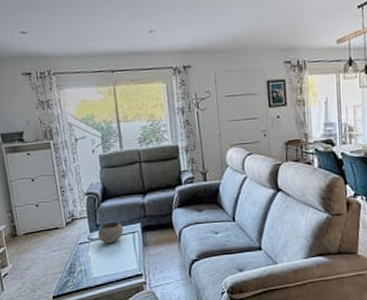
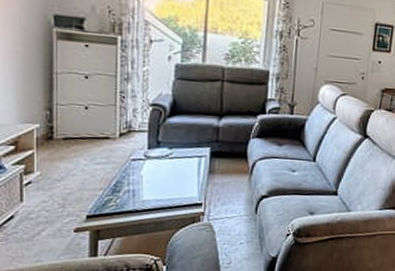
bowl: present [98,221,124,244] -> none [157,140,189,165]

